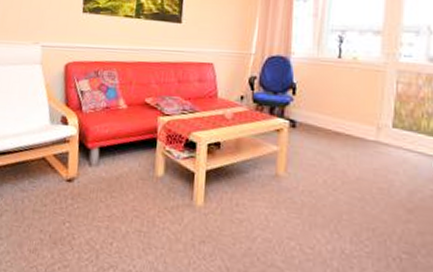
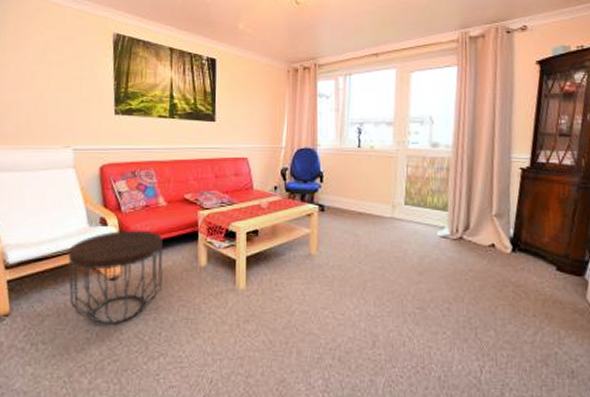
side table: none [27,130,121,229] -> present [67,230,164,326]

